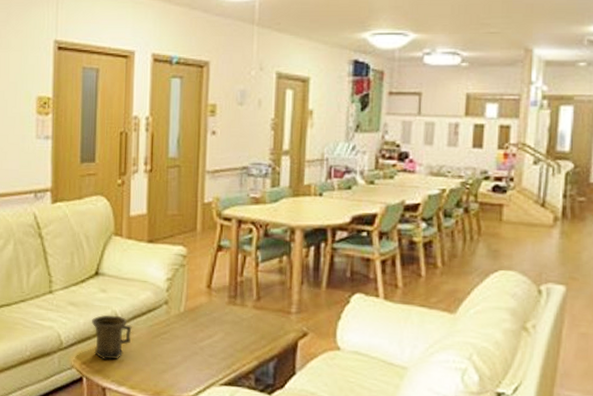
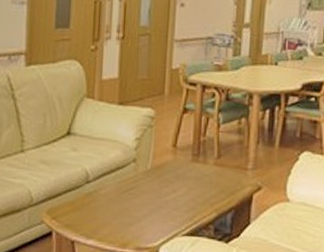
mug: present [92,315,132,360] -> none [62,172,101,215]

